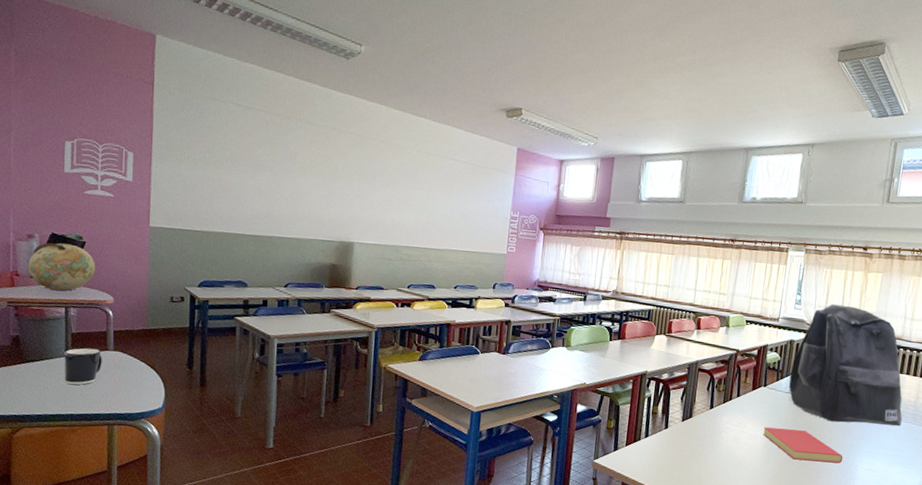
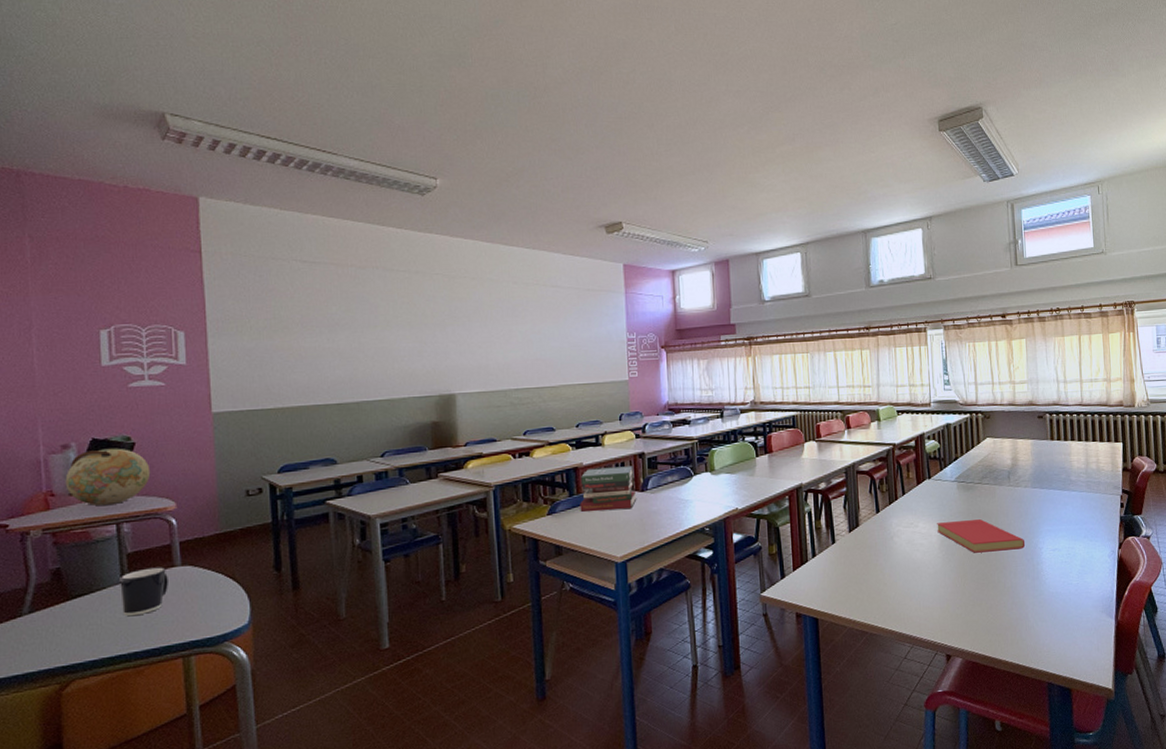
books: none [447,326,499,368] -> present [580,466,637,512]
backpack: present [788,304,903,427] -> none [953,377,1078,505]

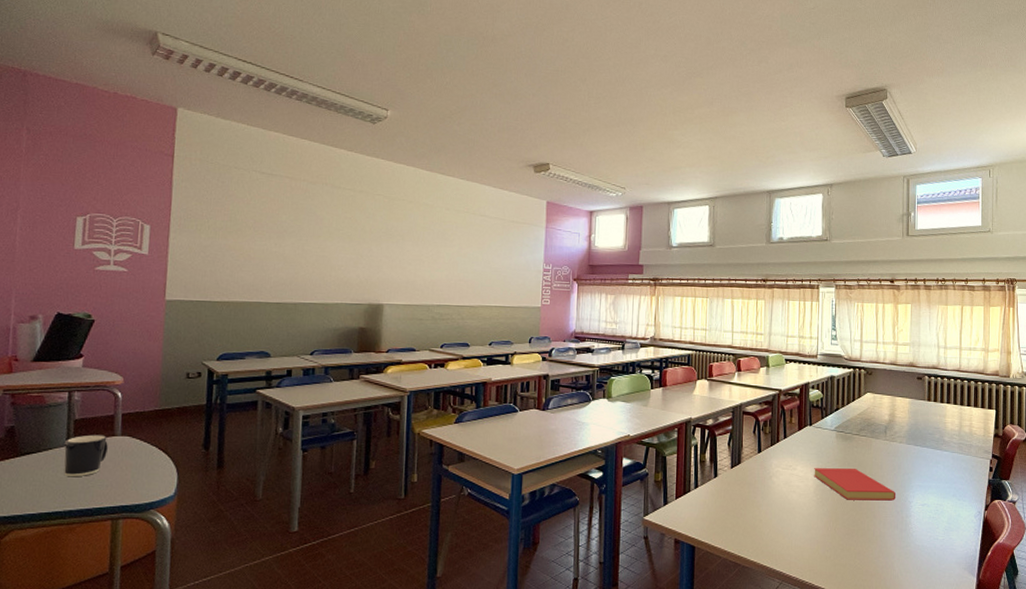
globe: present [65,448,151,506] -> none [28,323,105,375]
books: present [580,466,637,512] -> none [485,384,538,426]

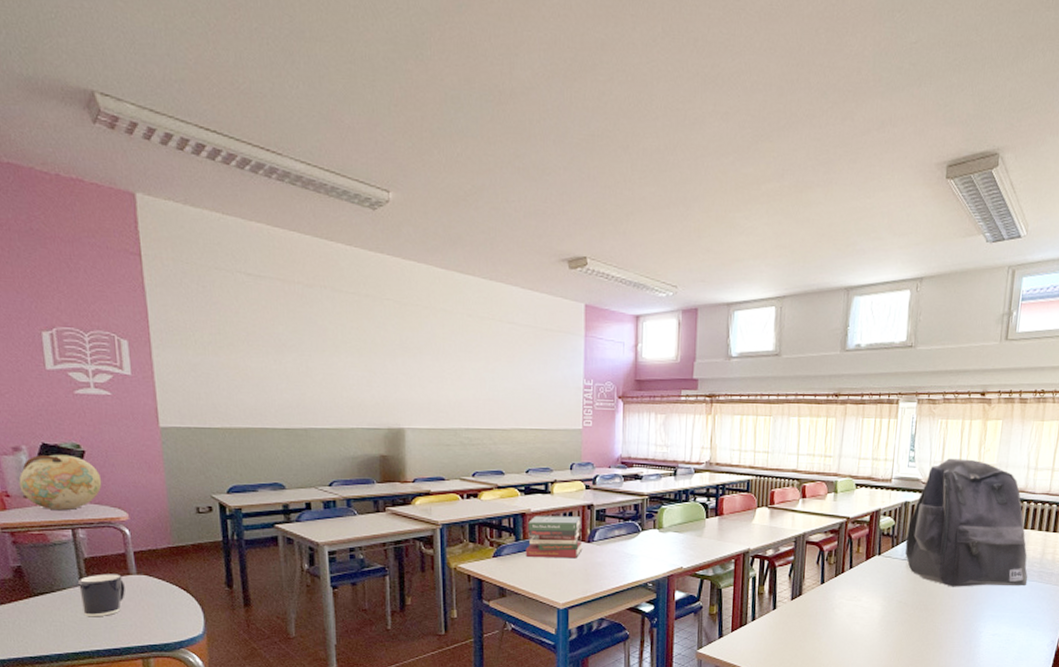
globe: none [28,323,105,375] -> present [18,454,102,511]
books: none [485,384,538,426] -> present [525,515,583,559]
book: present [814,468,895,501] -> none [880,599,966,631]
backpack: none [834,337,949,458] -> present [905,458,1028,587]

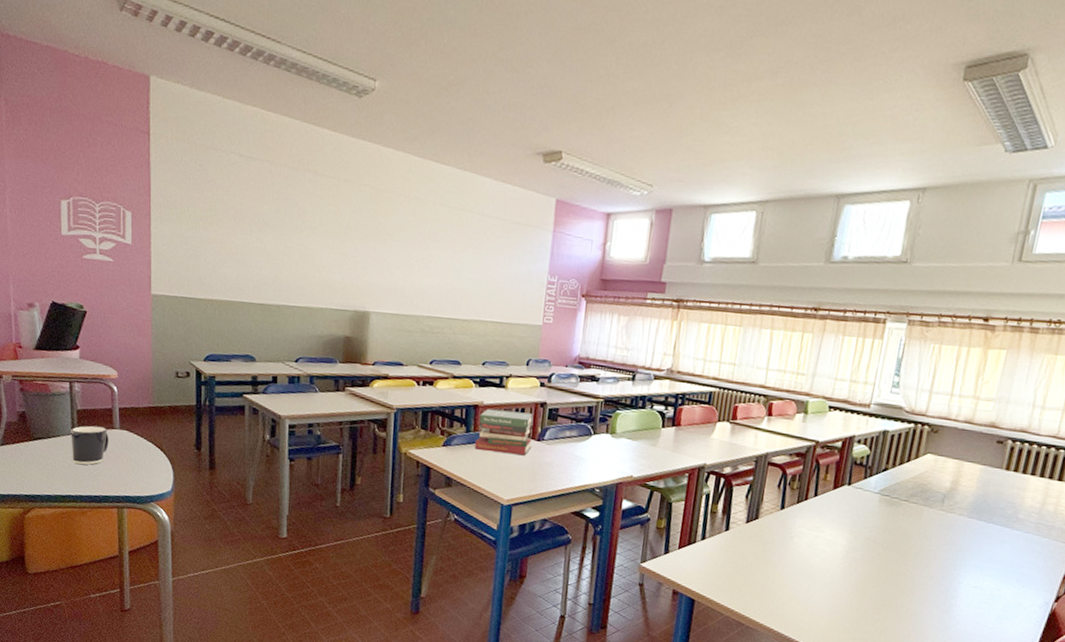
globe: present [18,454,102,511] -> none [30,312,98,365]
backpack: present [905,458,1028,587] -> none [879,387,1024,538]

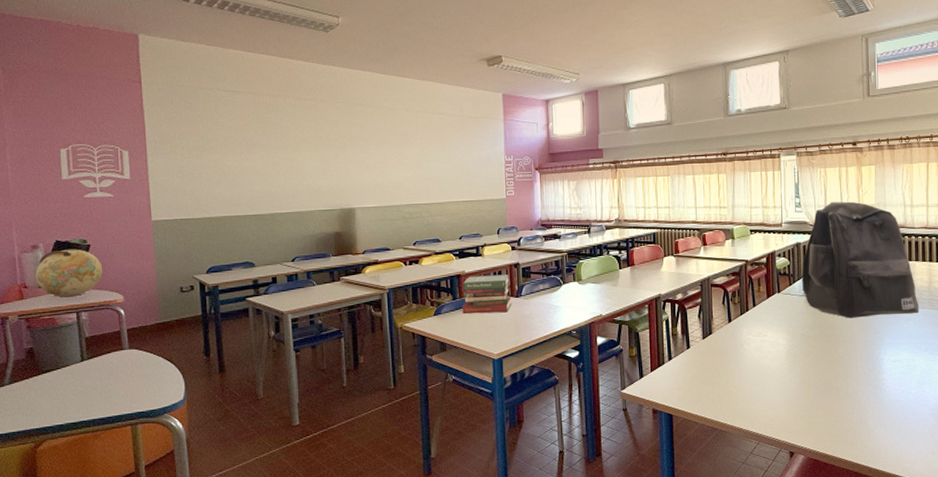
globe: none [30,312,98,365] -> present [35,249,103,298]
mug: present [71,425,109,465] -> none [80,349,119,390]
backpack: none [879,387,1024,538] -> present [801,201,920,318]

